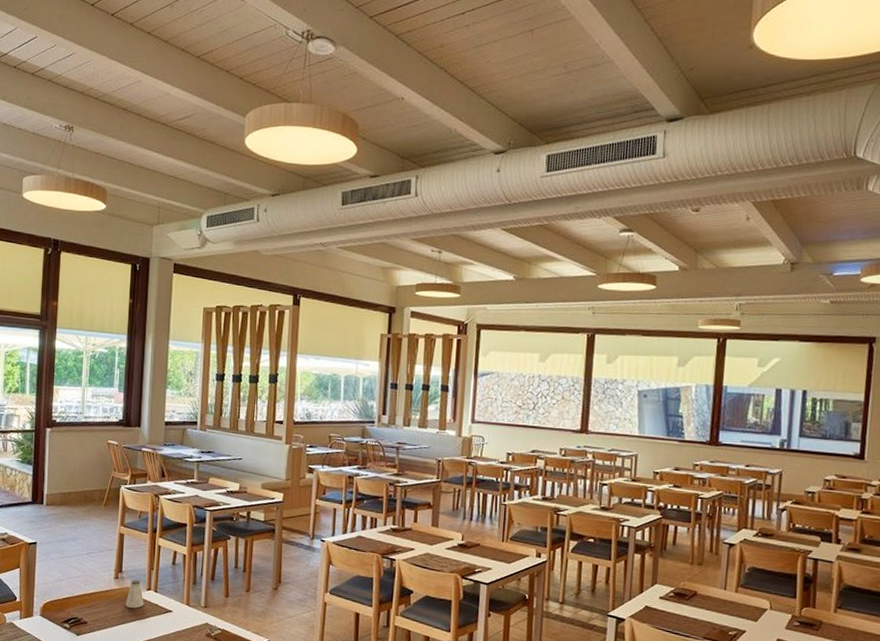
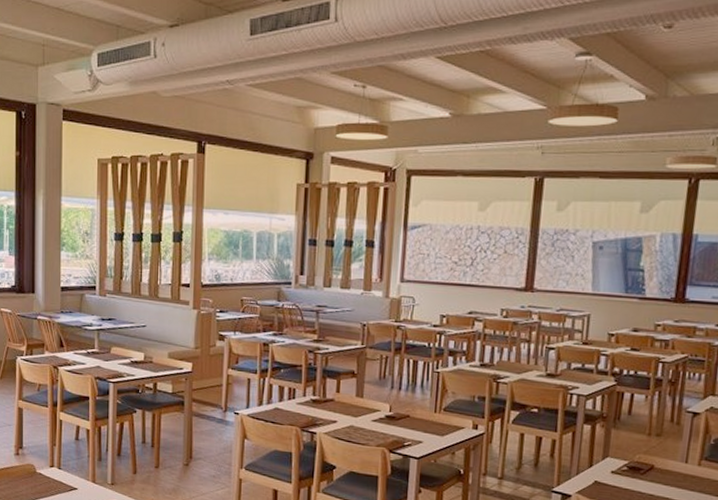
saltshaker: present [125,579,144,608] -> none [28,455,47,486]

